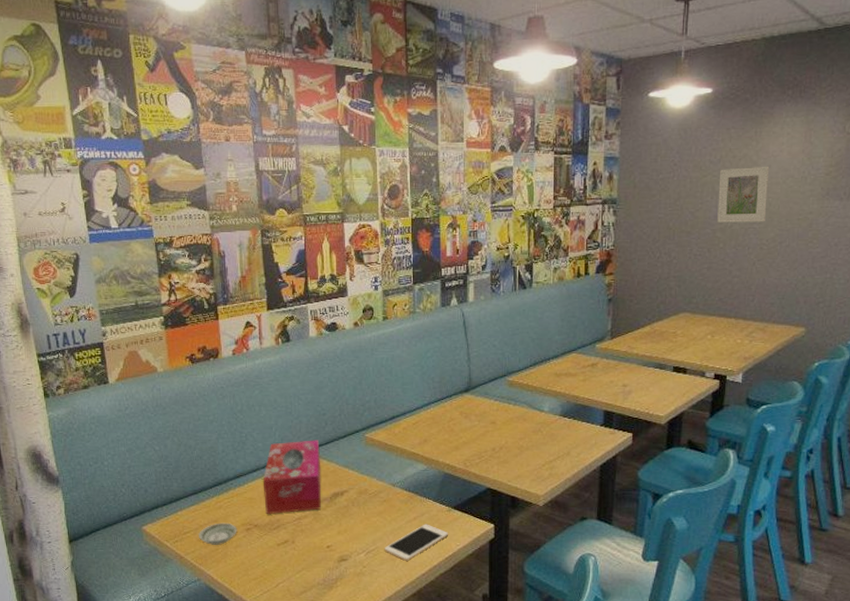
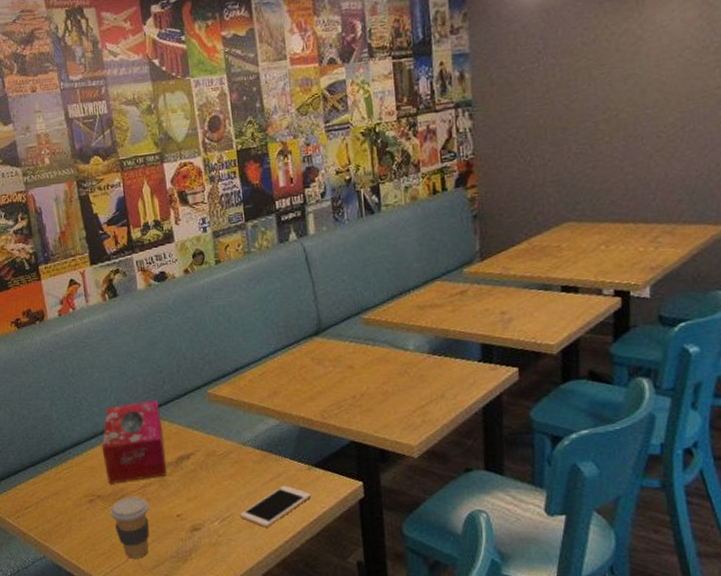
saucer: present [198,523,237,545] -> none [39,495,80,519]
coffee cup: none [265,527,302,584] -> present [110,496,150,559]
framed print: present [717,166,770,223] -> none [596,38,661,113]

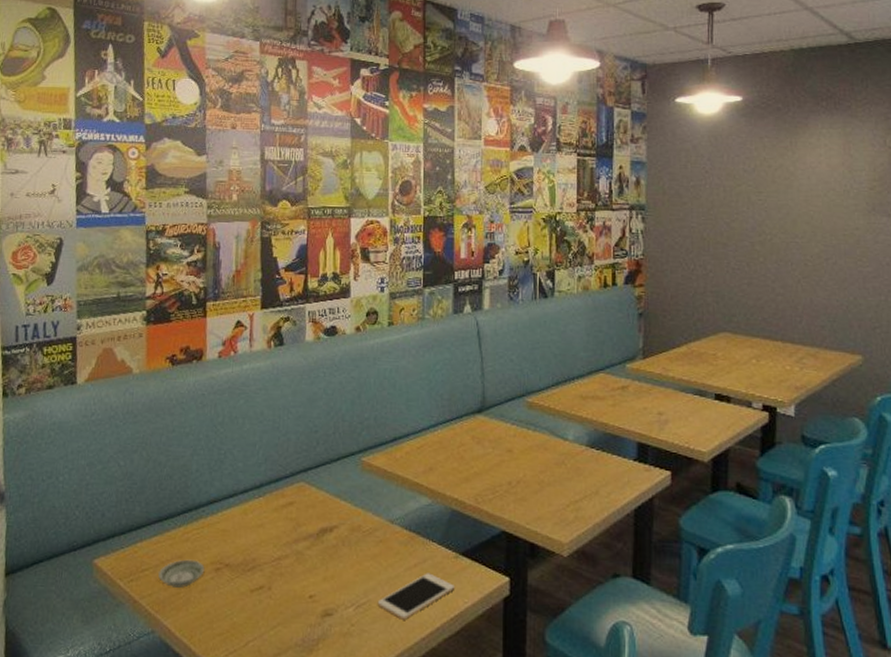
saucer: none [39,495,80,519] -> present [157,559,205,588]
tissue box: present [101,400,167,483] -> none [239,461,309,551]
coffee cup: present [110,496,150,559] -> none [236,569,280,644]

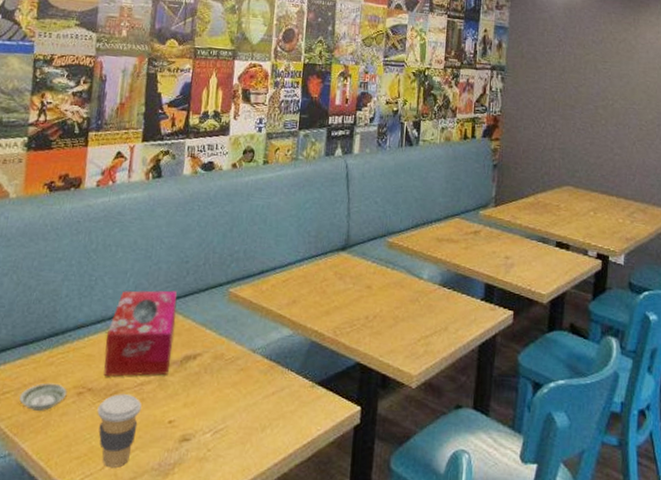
coffee cup: none [236,569,280,644] -> present [97,394,142,468]
tissue box: none [239,461,309,551] -> present [103,290,178,376]
cell phone: present [377,573,456,620] -> none [234,401,310,446]

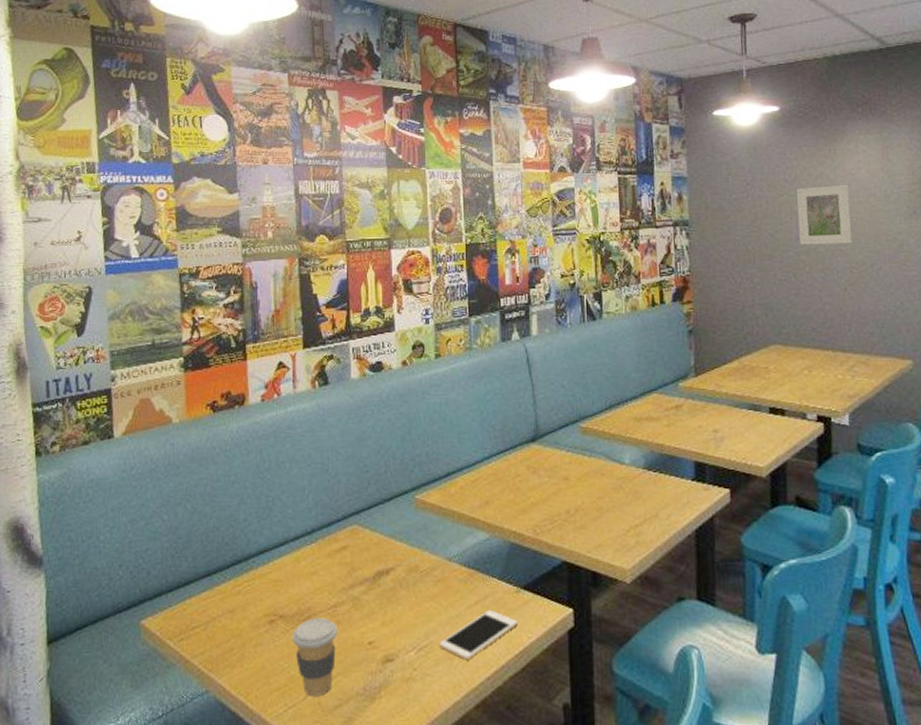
saucer: present [19,383,67,411] -> none [209,613,258,644]
tissue box: present [103,290,178,376] -> none [291,503,363,600]
cell phone: none [234,401,310,446] -> present [439,609,519,660]
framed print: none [599,49,647,104] -> present [796,184,852,245]

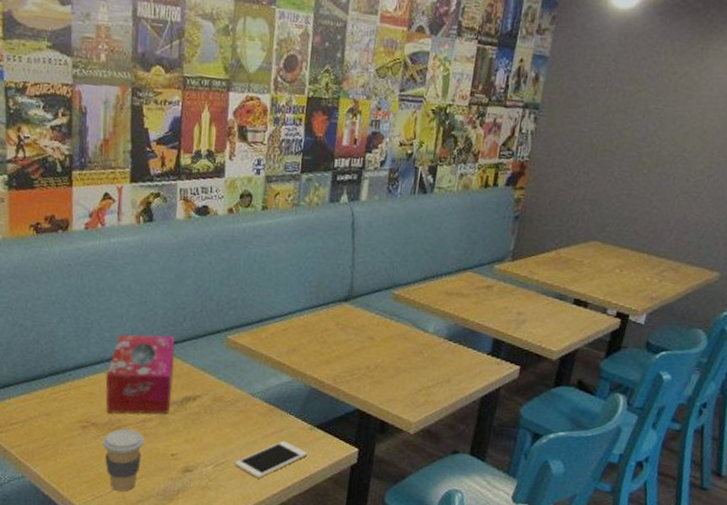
tissue box: none [291,503,363,600] -> present [106,334,175,414]
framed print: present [796,184,852,245] -> none [645,85,711,151]

